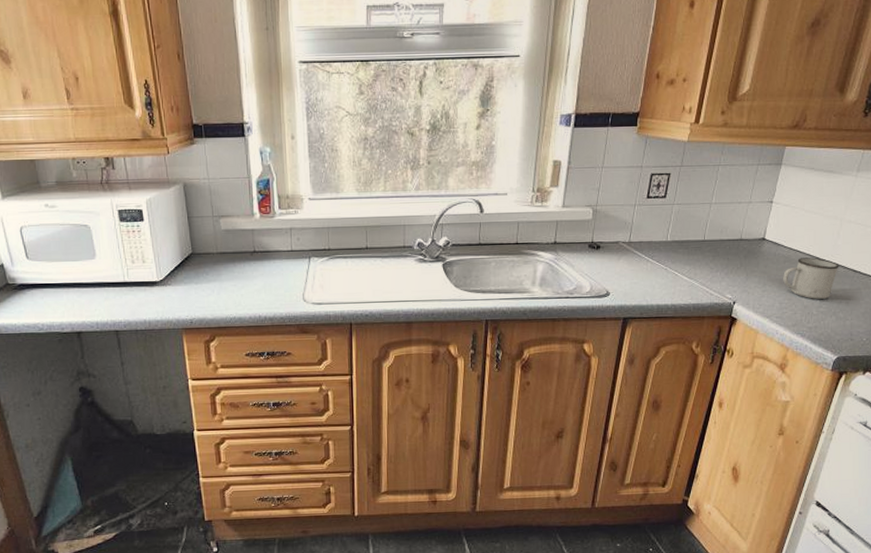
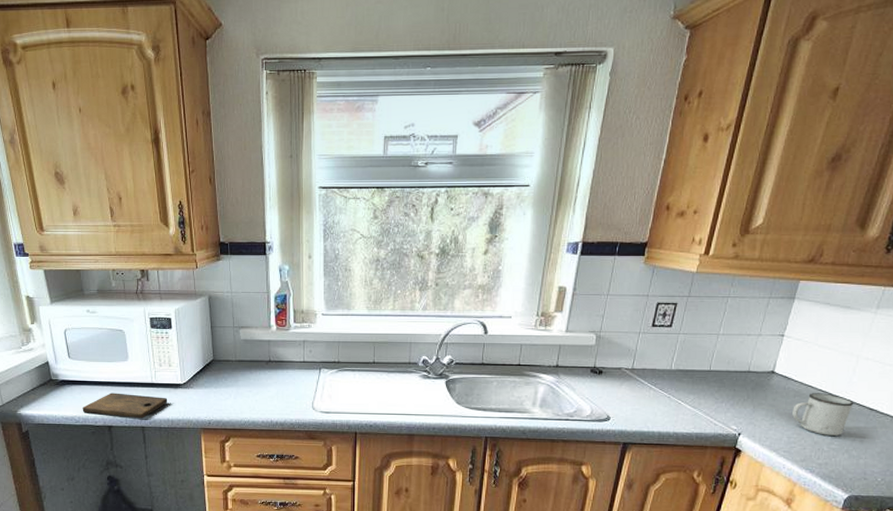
cutting board: none [46,295,144,322] -> present [82,393,168,419]

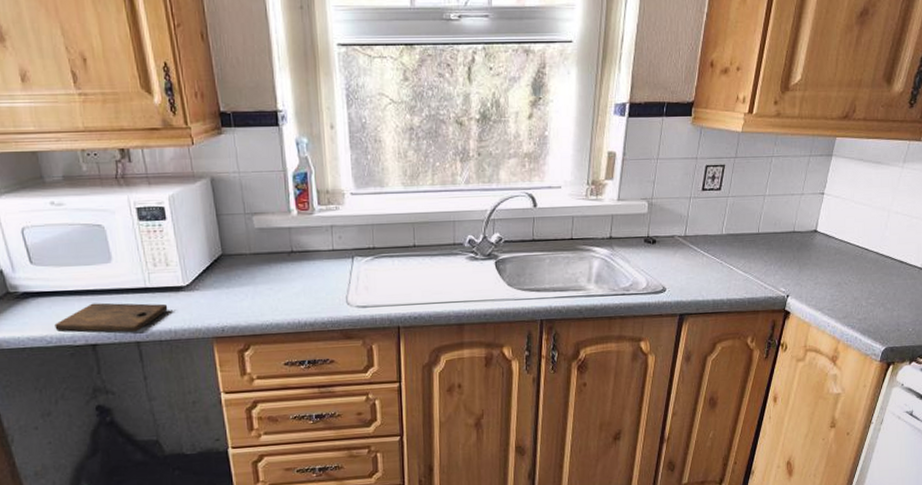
mug: present [792,393,854,436] -> none [834,249,887,291]

